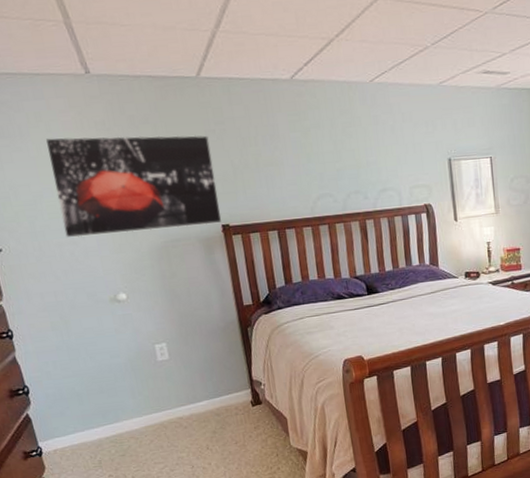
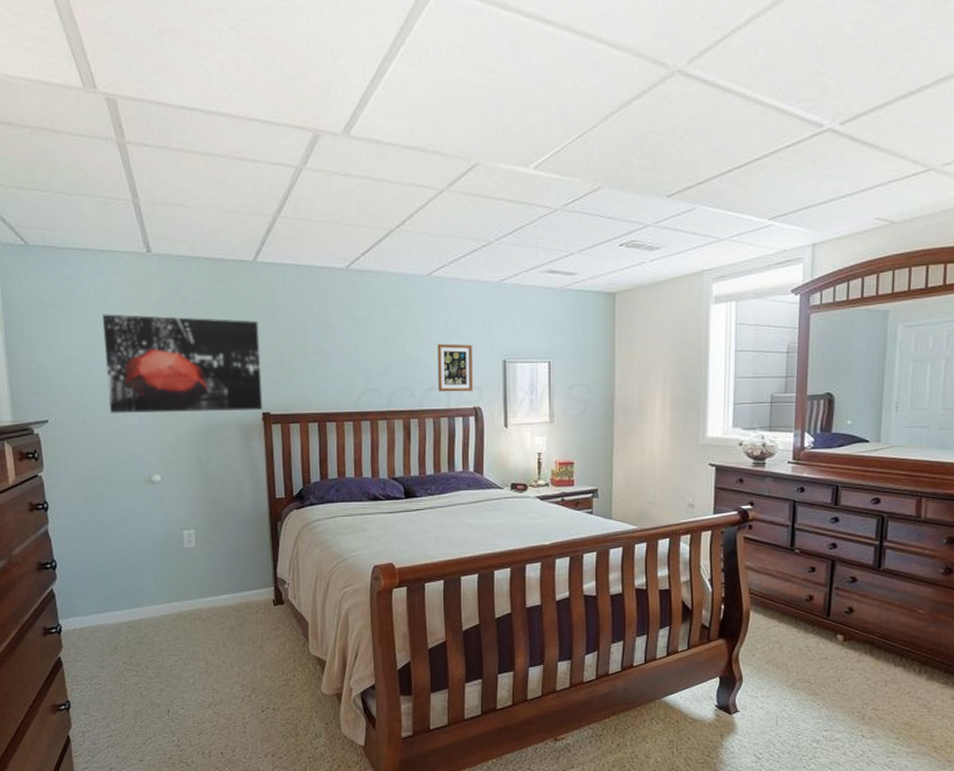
picture frame: none [385,145,422,193] -> present [437,343,473,392]

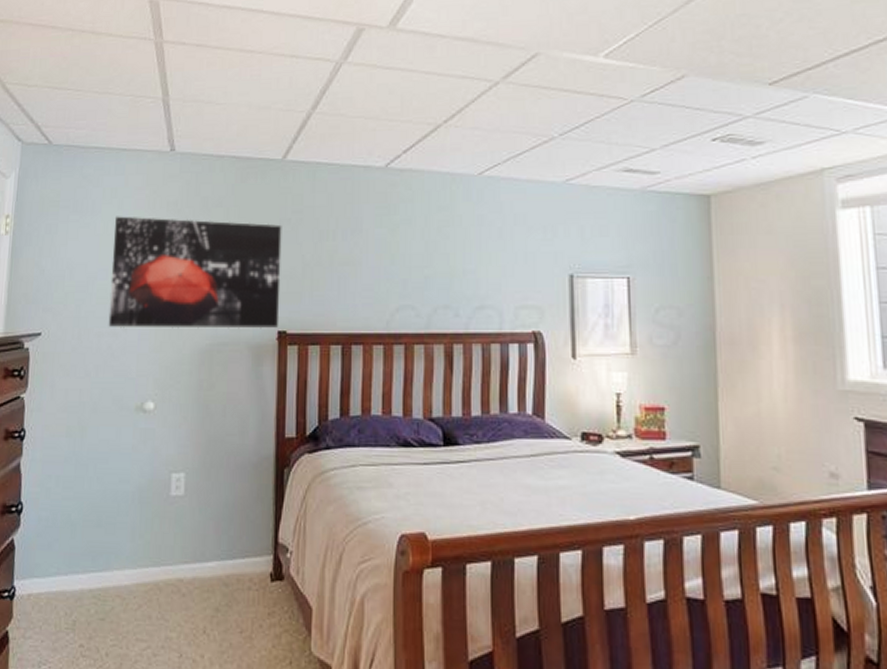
picture frame: present [437,343,473,392] -> none [488,253,533,312]

